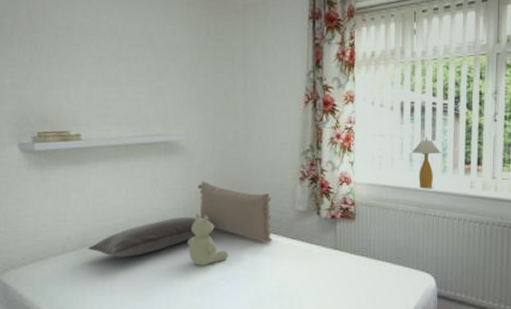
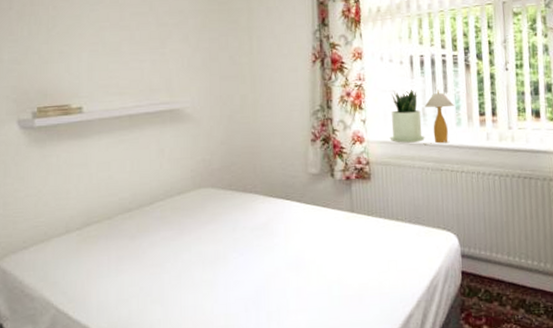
pillow: present [88,216,216,257] -> none [92,186,227,234]
stuffed bear: present [188,213,229,265] -> none [197,182,242,238]
pillow: present [197,181,272,243] -> none [205,148,286,210]
planter: none [376,135,410,187] -> present [390,90,425,143]

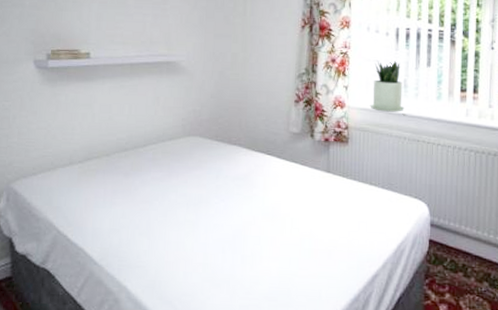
table lamp: present [424,90,454,145] -> none [406,63,436,117]

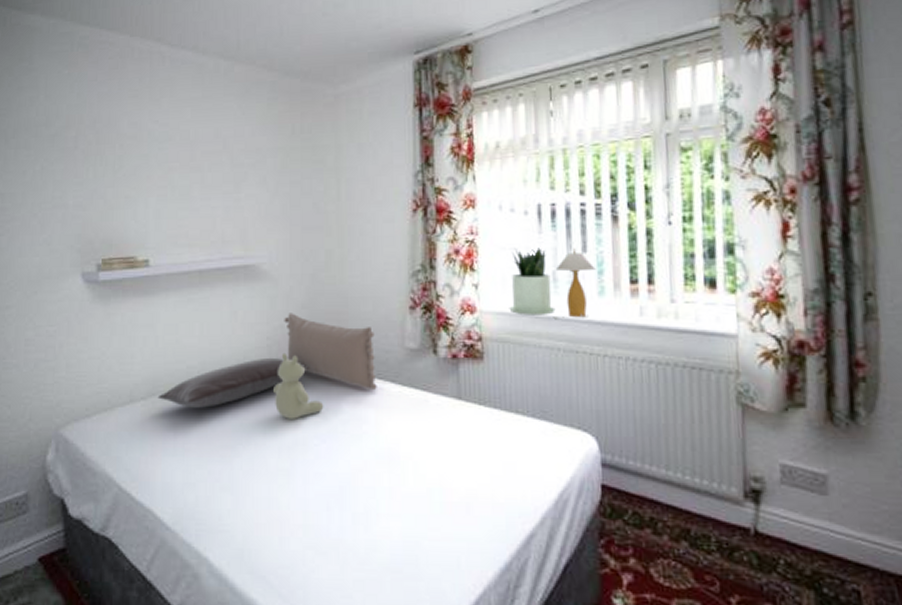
pillow: none [92,134,213,171] -> present [157,357,307,408]
stuffed bear: none [185,131,224,183] -> present [274,352,324,419]
pillow: none [196,100,267,164] -> present [284,313,377,391]
table lamp: none [406,63,436,117] -> present [555,248,596,319]

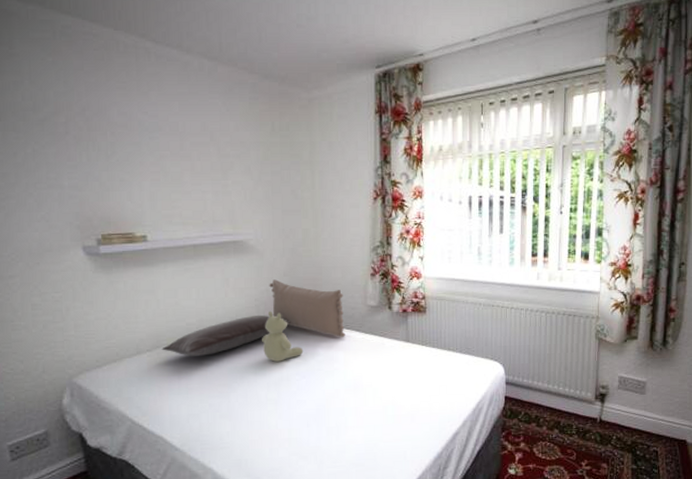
planter: present [509,248,556,316] -> none [446,229,479,280]
table lamp: present [555,248,596,319] -> none [480,230,509,282]

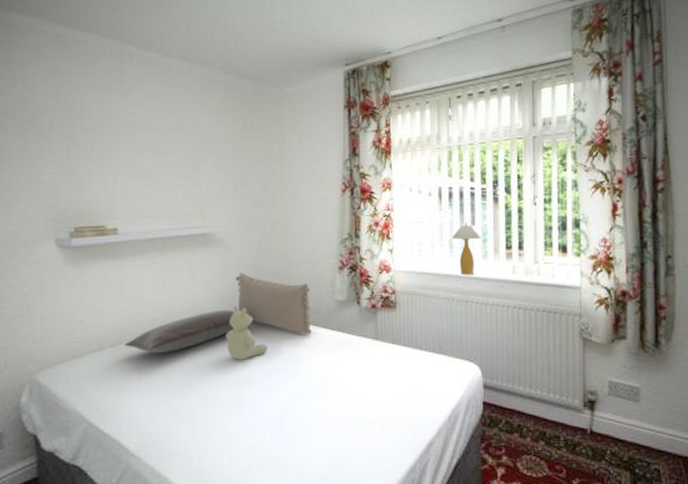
table lamp: none [480,230,509,282] -> present [451,222,481,277]

